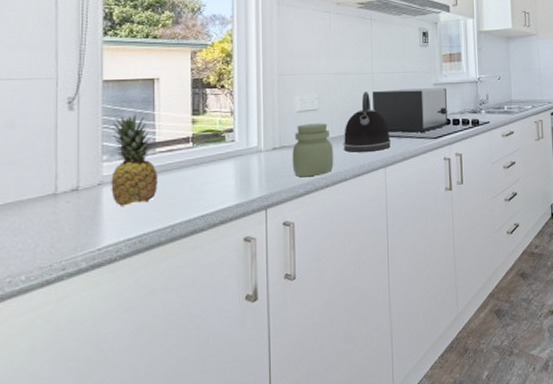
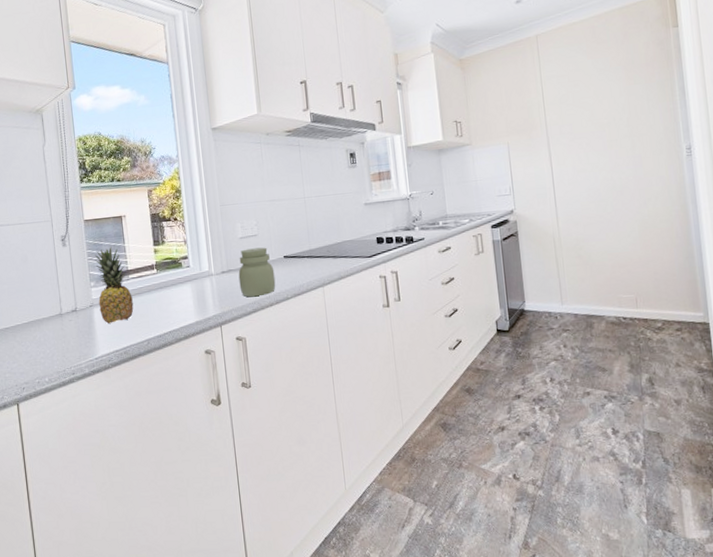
kettle: present [343,92,391,152] -> none [282,216,327,274]
toaster: present [372,88,448,133] -> none [306,207,381,253]

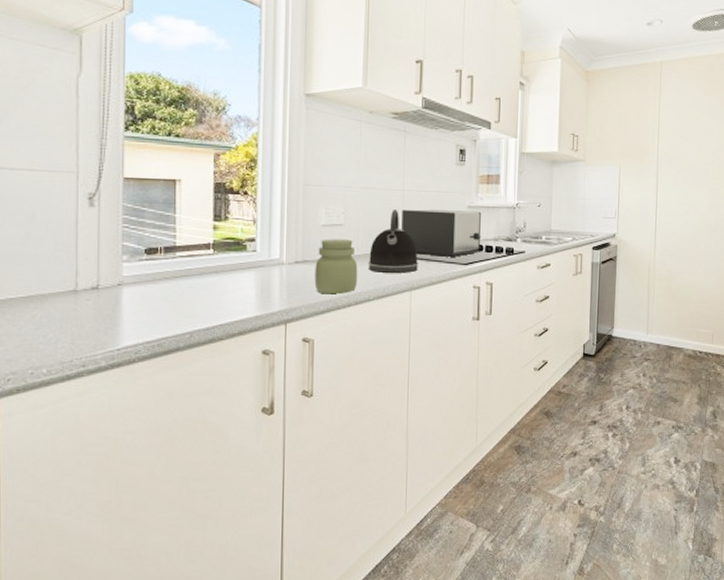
fruit: present [95,246,134,324] -> none [131,214,177,308]
kettle: none [282,216,327,274] -> present [368,210,418,273]
toaster: none [306,207,381,253] -> present [402,209,481,257]

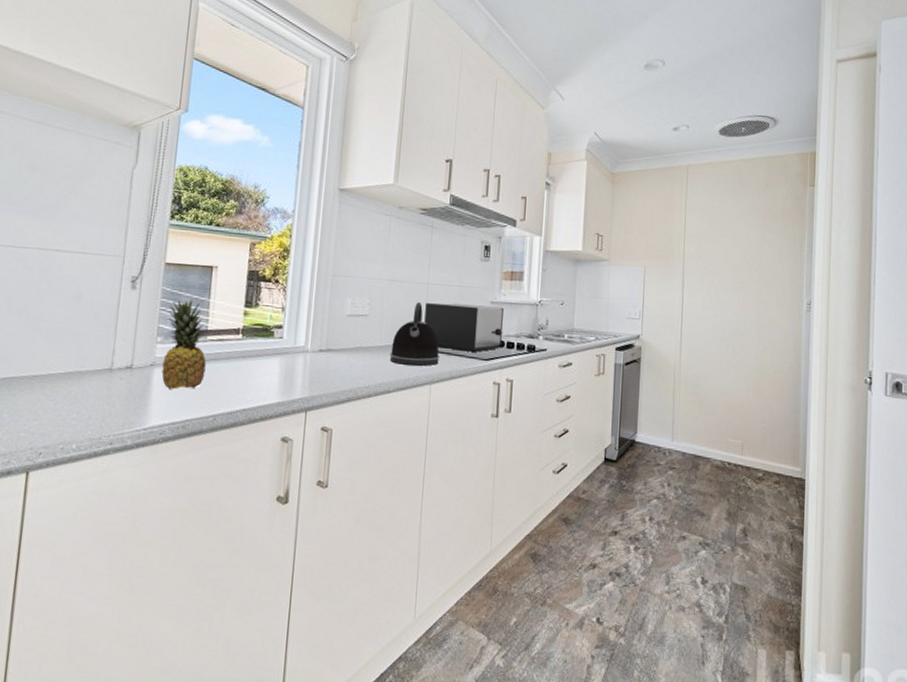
fruit: none [131,214,177,308] -> present [161,298,206,389]
jar: present [314,239,358,295] -> none [336,328,380,385]

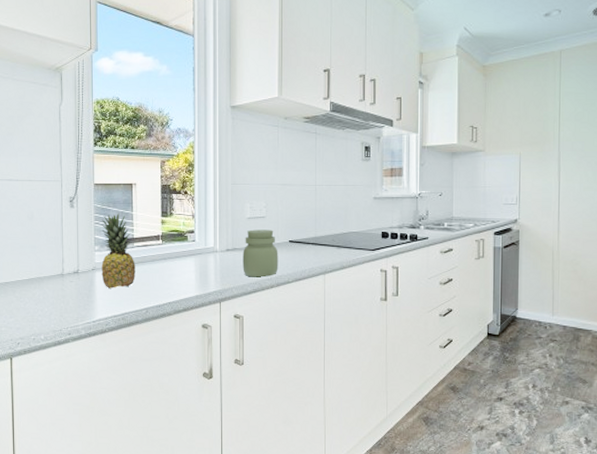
jar: none [336,328,380,385] -> present [243,229,278,278]
kettle: present [389,302,439,366] -> none [287,203,330,258]
toaster: present [424,302,504,352] -> none [315,202,387,244]

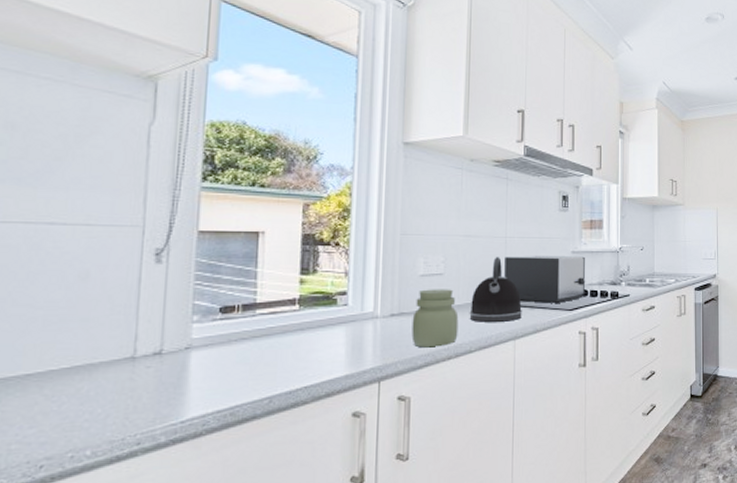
fruit: present [101,212,136,289] -> none [200,269,256,373]
kettle: none [287,203,330,258] -> present [469,257,522,322]
toaster: none [315,202,387,244] -> present [504,256,586,303]

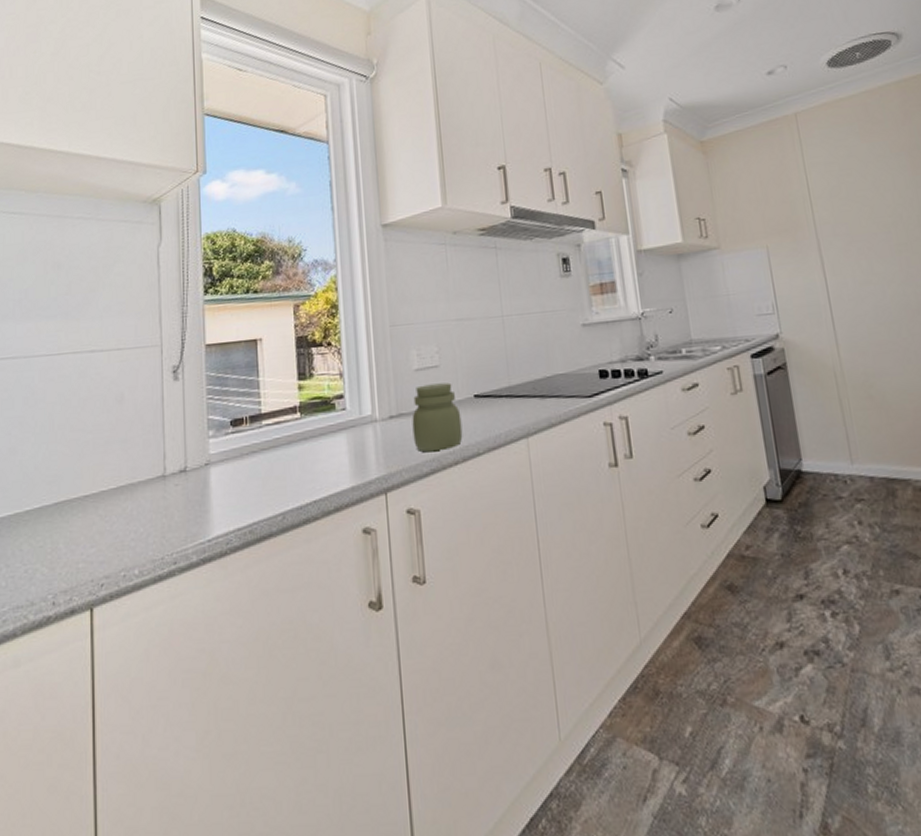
kettle: present [469,257,522,322] -> none [472,340,532,419]
toaster: present [504,256,586,303] -> none [504,329,605,391]

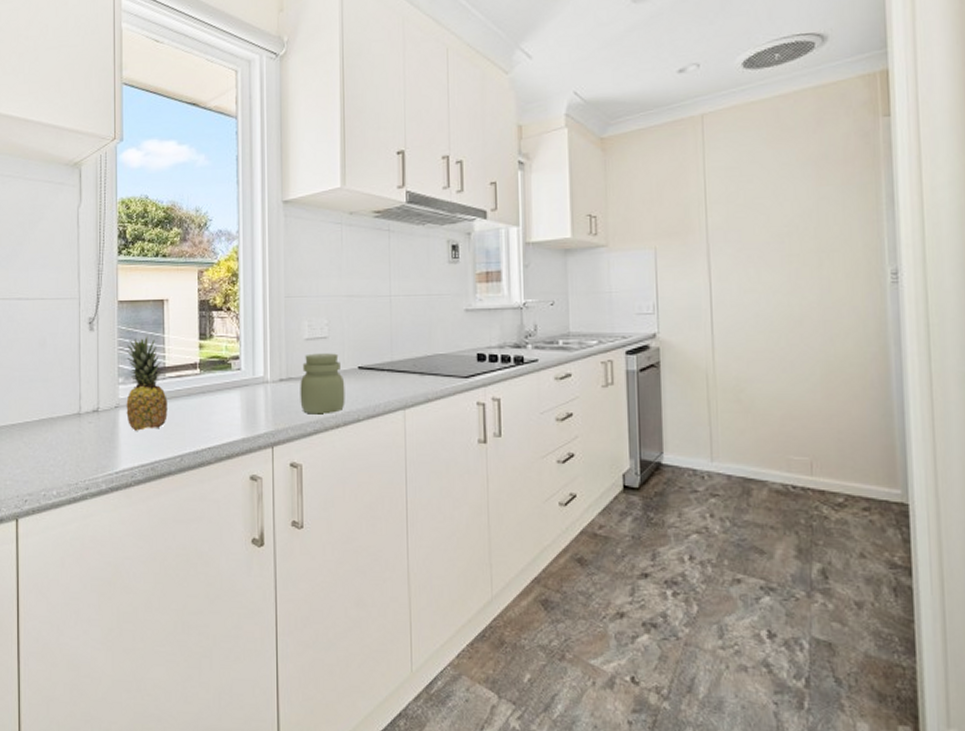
fruit: none [217,380,266,490] -> present [126,335,168,431]

